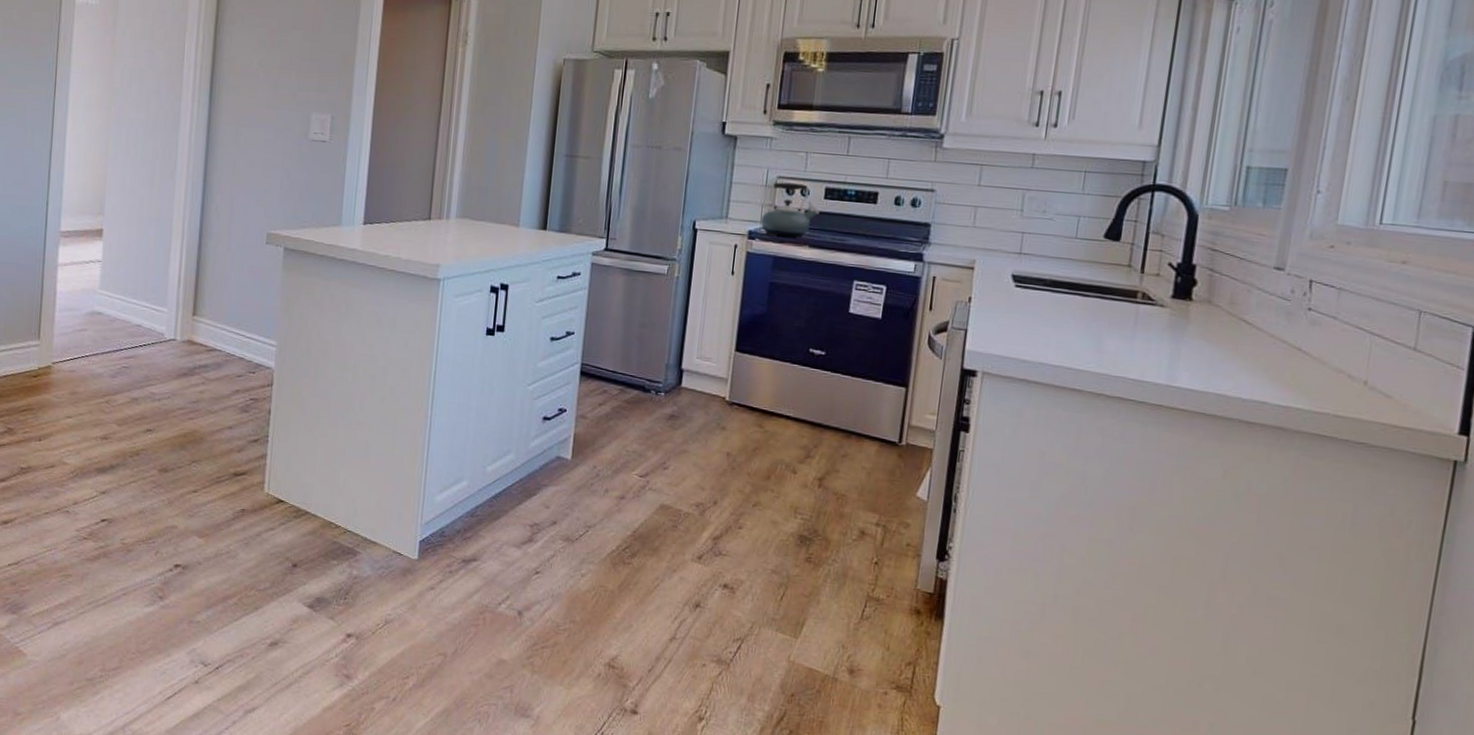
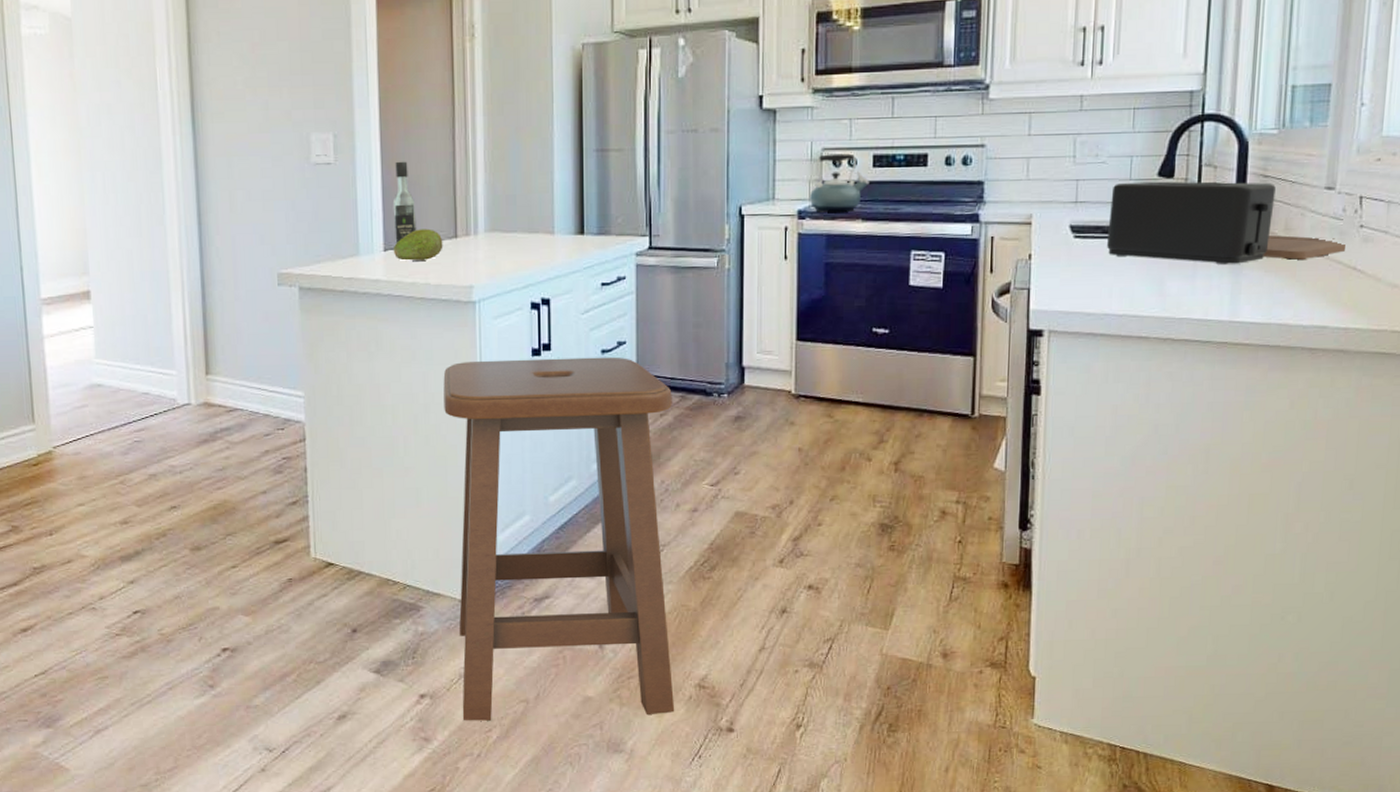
fruit: none [371,208,418,237] -> present [393,228,443,261]
bottle: none [374,146,397,219] -> present [392,161,417,243]
stool: none [383,332,613,687] -> present [443,356,675,721]
toaster: none [1047,240,1223,331] -> present [1107,181,1276,264]
cutting board: none [1205,306,1291,335] -> present [1263,234,1345,260]

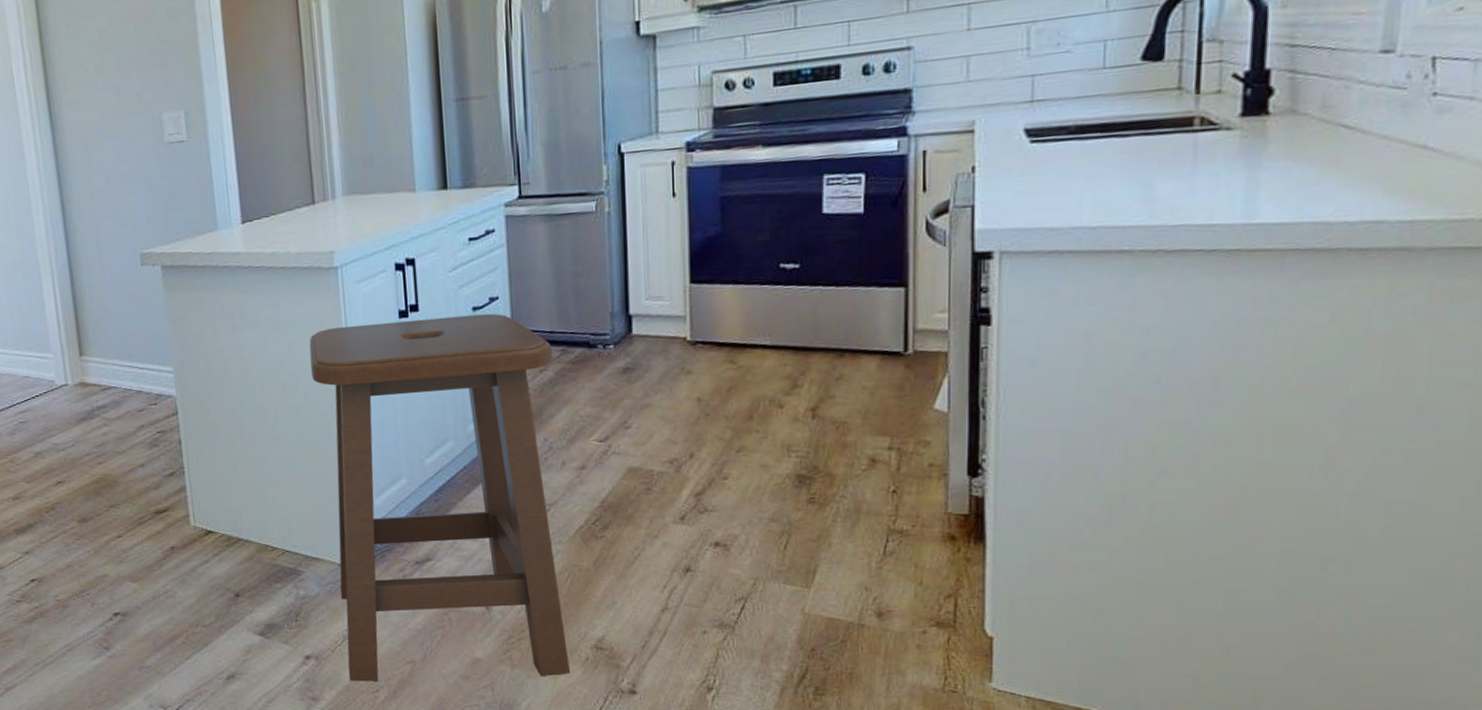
bottle: present [392,161,417,243] -> none [247,131,274,215]
fruit: present [393,228,443,261] -> none [250,197,301,232]
kettle: present [809,153,869,212] -> none [698,74,770,142]
toaster: present [1107,181,1276,264] -> none [1074,53,1308,161]
cutting board: present [1263,234,1345,260] -> none [1290,112,1411,145]

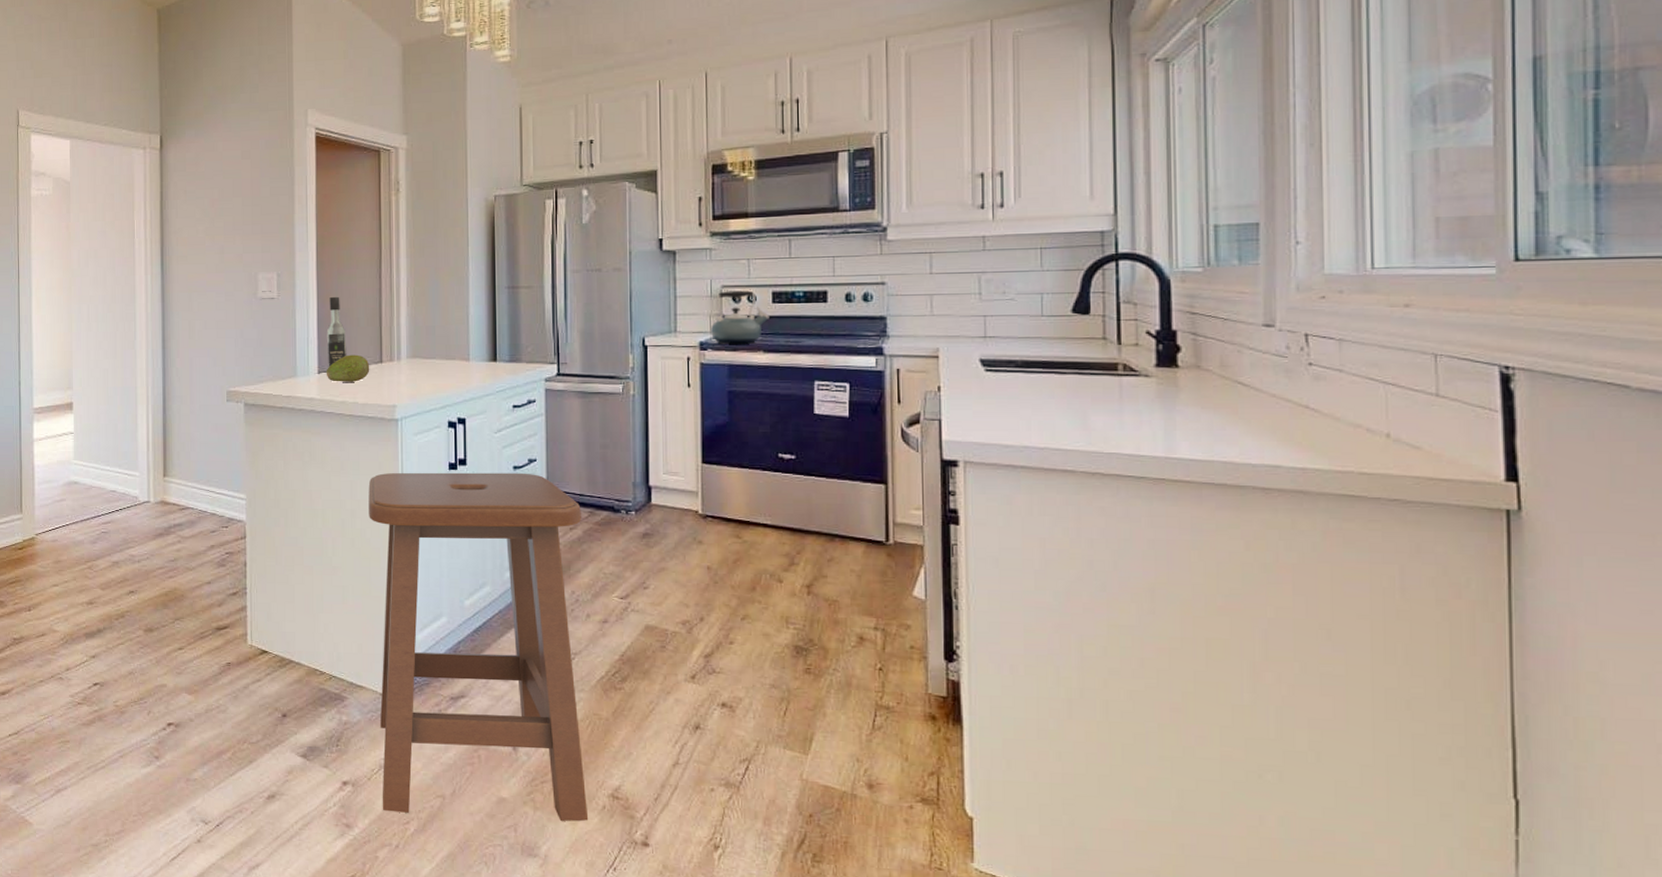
bottle: none [247,131,274,215] -> present [326,296,347,367]
fruit: none [250,197,301,232] -> present [326,354,370,382]
kettle: none [698,74,770,142] -> present [710,290,769,344]

